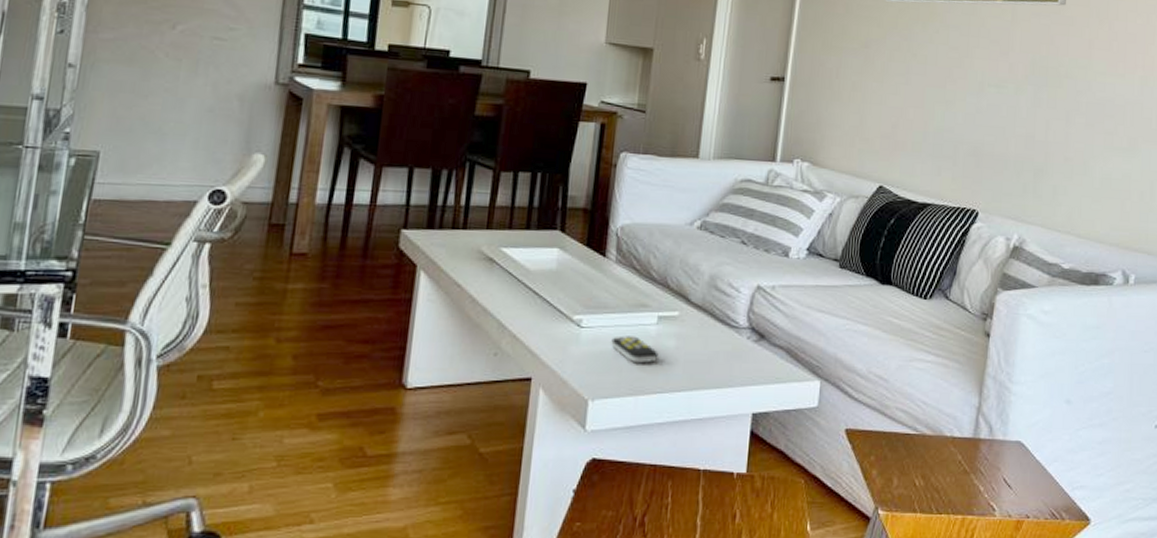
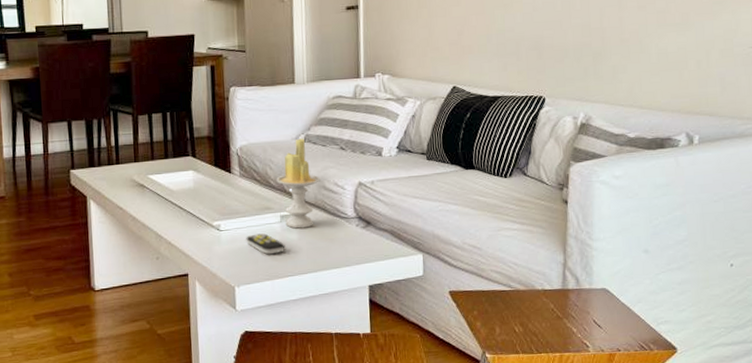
candle: none [659,224,712,335] -> present [276,138,320,229]

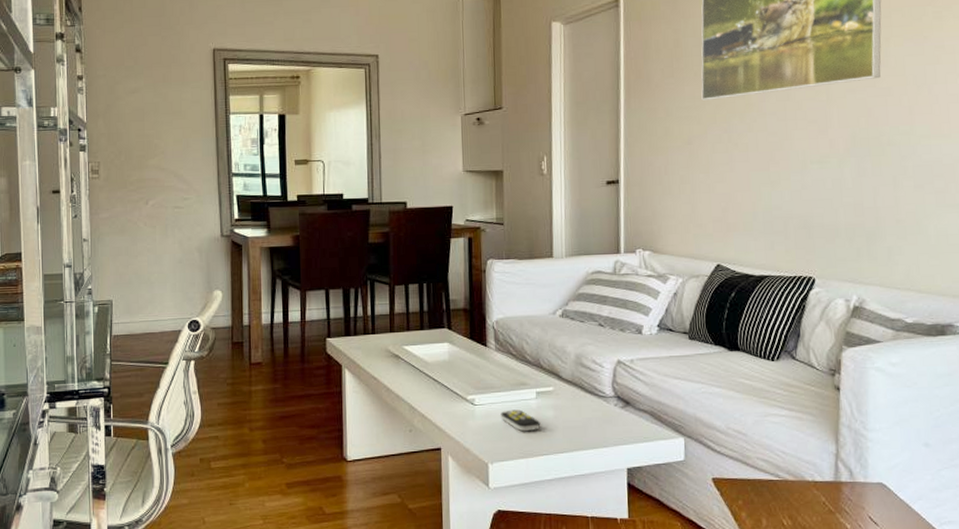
candle: present [276,138,320,229] -> none [533,313,578,406]

